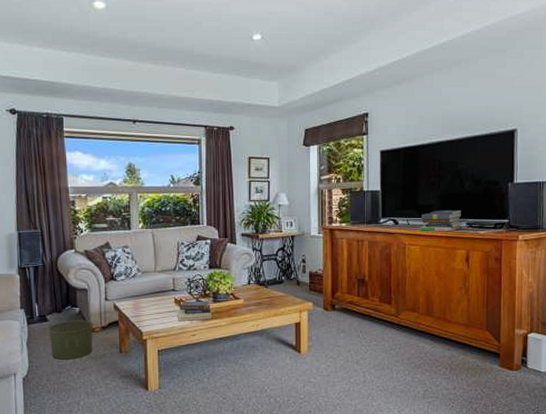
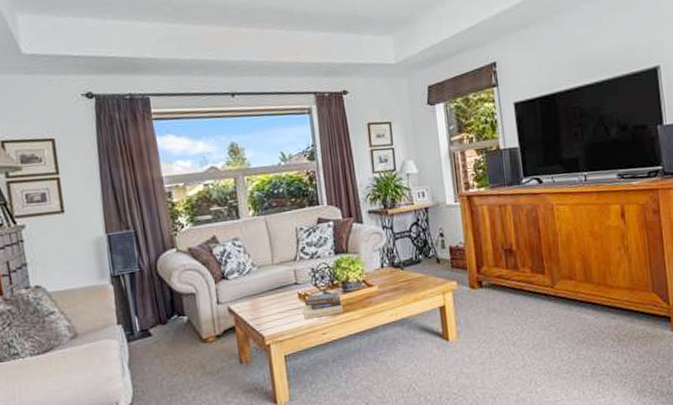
basket: present [48,320,94,360] -> none [152,329,208,380]
books: present [419,209,464,232] -> none [566,160,615,189]

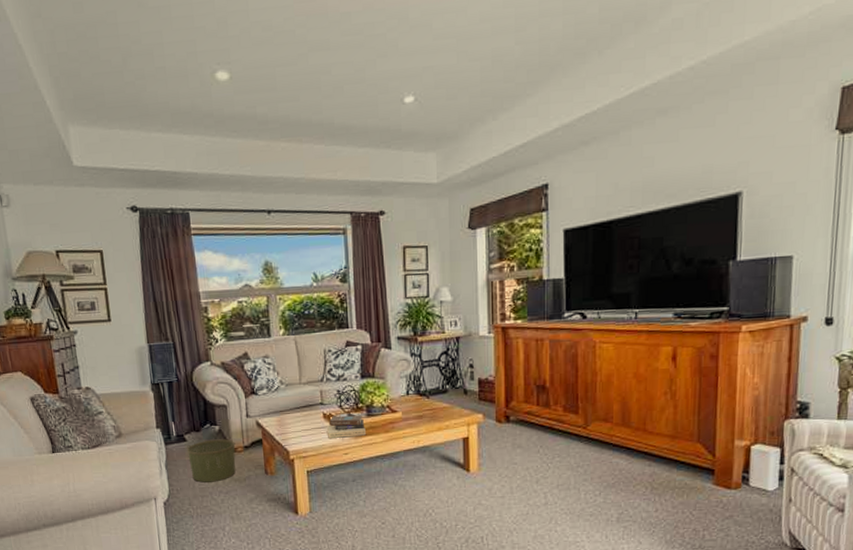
basket: none [152,329,208,380] -> present [187,439,236,483]

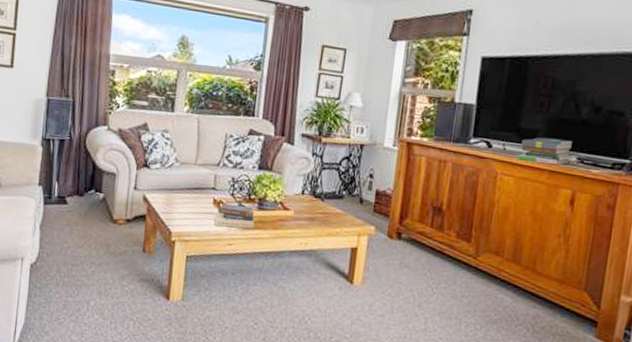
basket: present [187,439,236,483] -> none [65,206,118,252]
books: none [613,297,671,326] -> present [516,137,574,166]

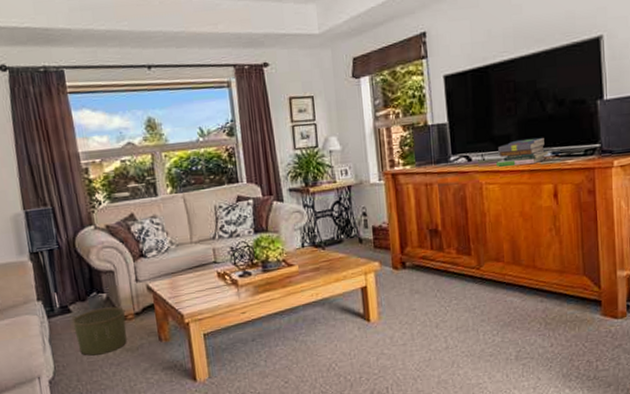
basket: none [65,206,118,252] -> present [72,307,127,356]
books: present [213,203,254,229] -> none [221,271,263,298]

